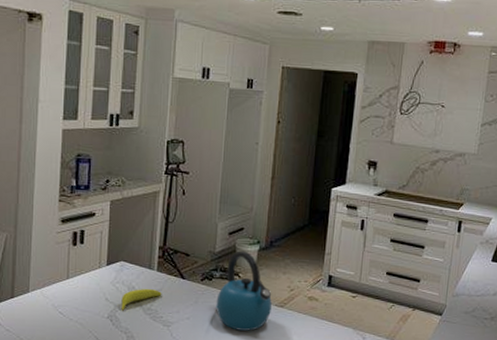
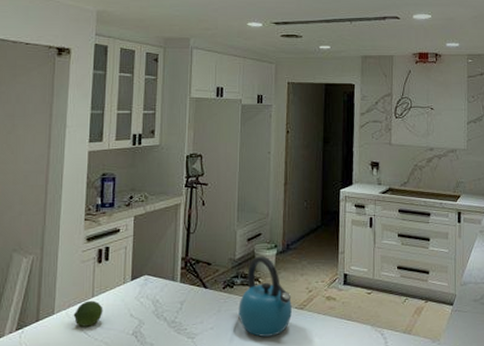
fruit: none [48,282,78,307] -> present [73,300,103,327]
banana: present [121,288,162,311] -> none [146,300,186,326]

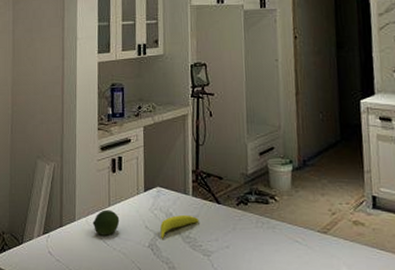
banana: none [146,300,186,326] -> present [160,214,199,239]
kettle: present [238,256,292,337] -> none [254,171,314,261]

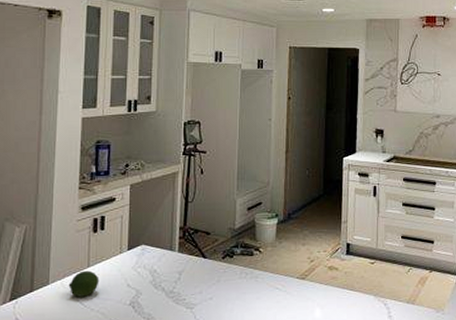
banana: present [160,214,199,239] -> none [143,270,184,296]

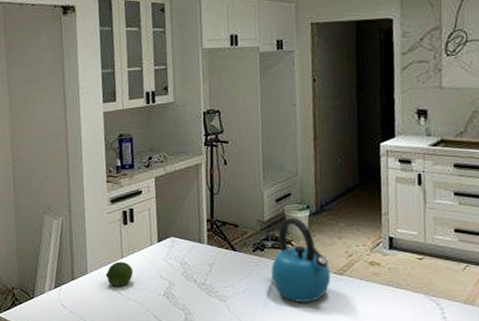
kettle: none [238,225,293,307] -> present [271,217,330,302]

